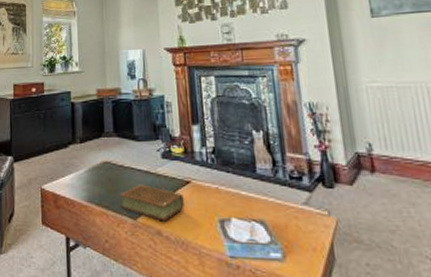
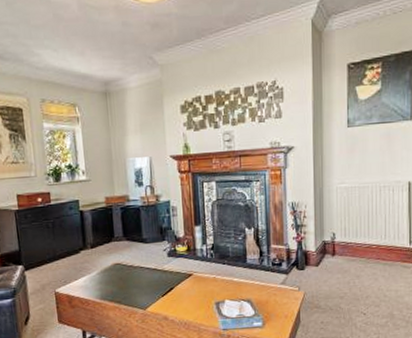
book: present [119,184,184,222] -> none [130,280,187,309]

